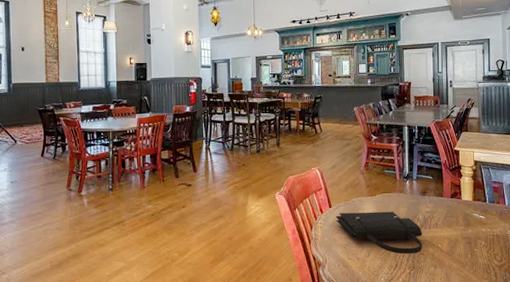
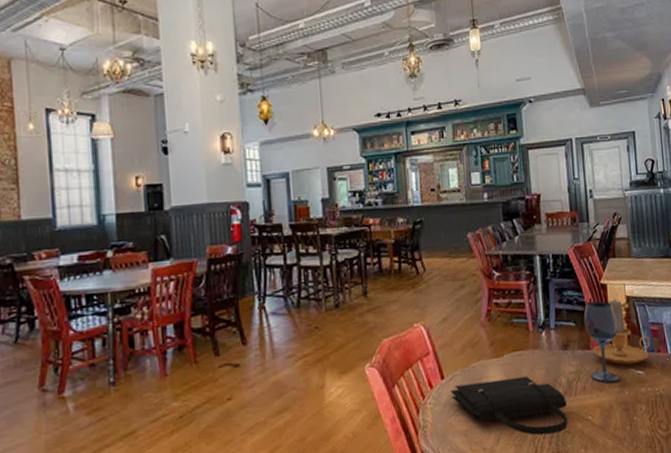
wineglass: none [439,162,466,222] -> present [583,301,620,383]
candle: none [445,161,492,211] -> present [593,297,651,366]

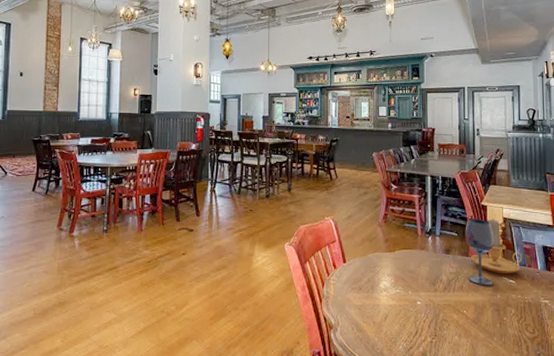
handbag: present [450,376,568,436] -> none [350,269,446,319]

